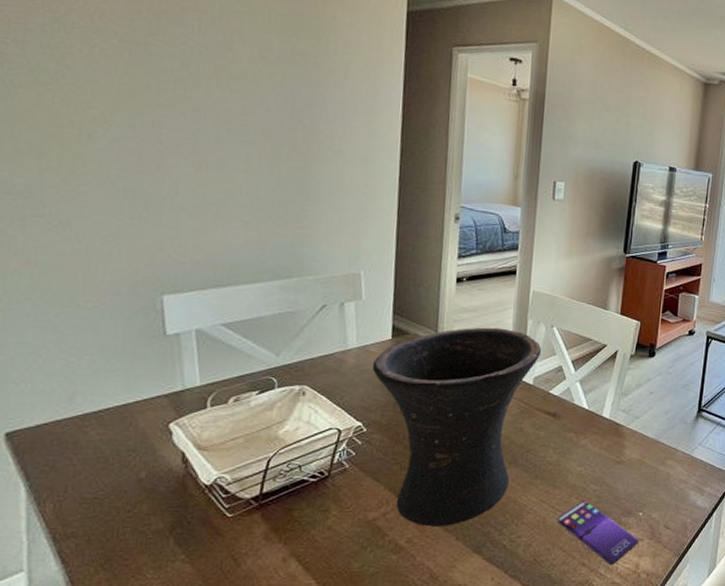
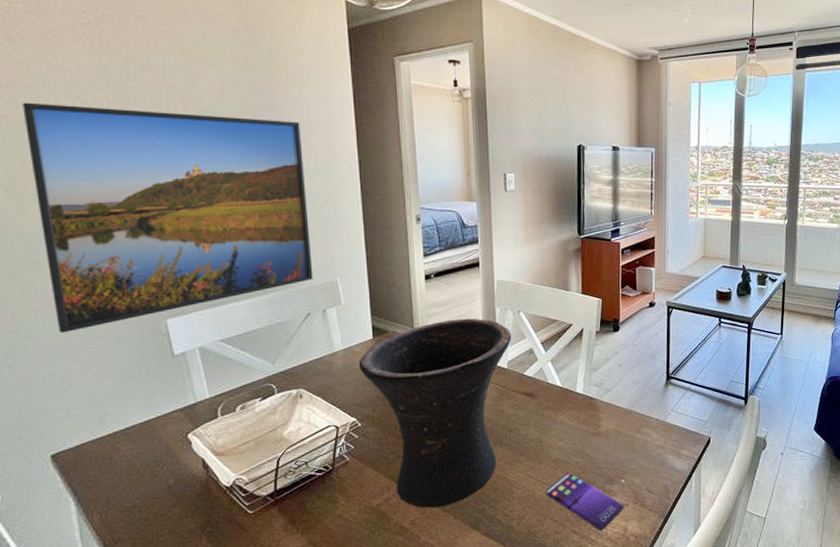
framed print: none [30,42,342,299] -> present [22,102,313,334]

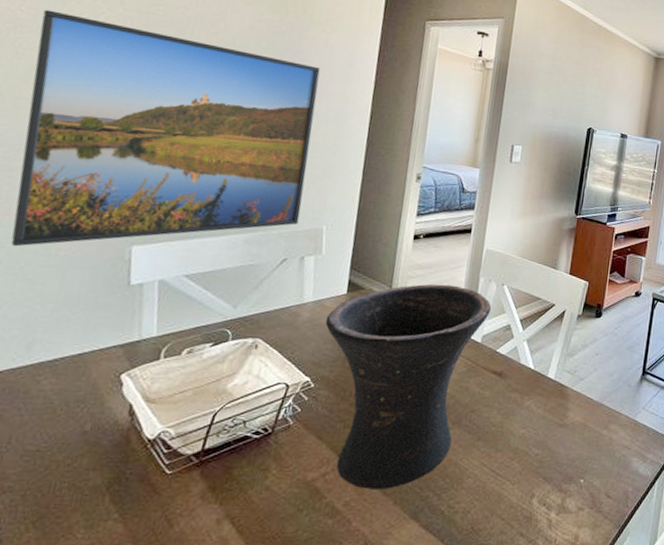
smartphone: present [546,472,624,530] -> none [497,465,579,535]

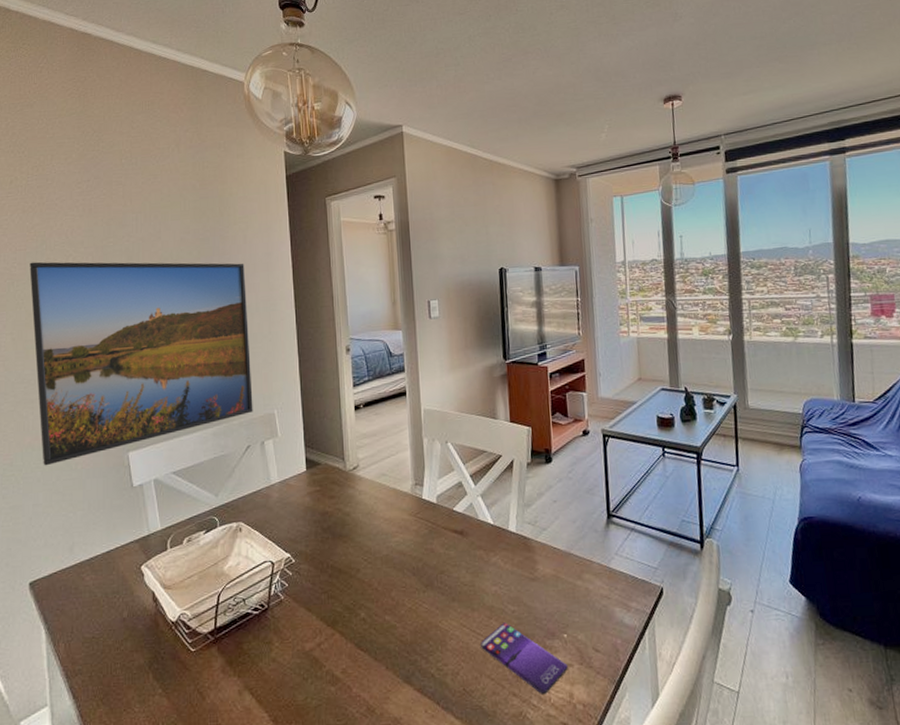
vase: present [325,284,492,489] -> none [293,449,441,656]
smartphone: none [497,465,579,535] -> present [481,622,568,694]

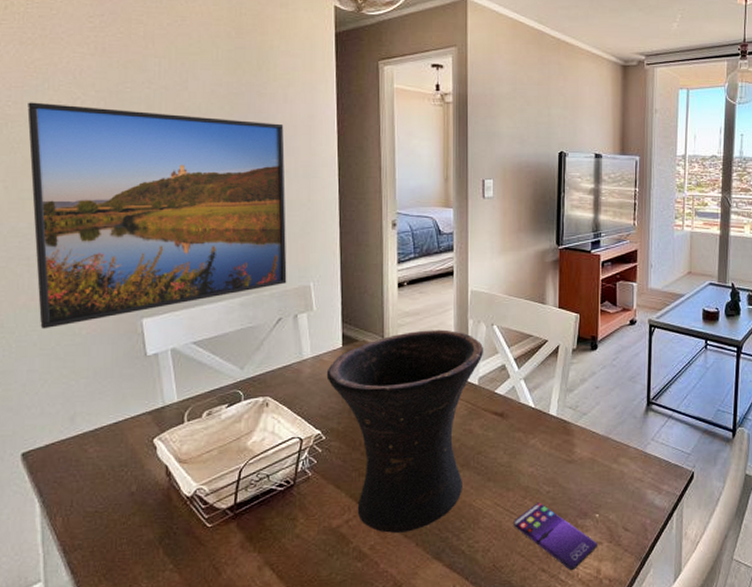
vase: none [293,449,441,656] -> present [326,329,484,533]

